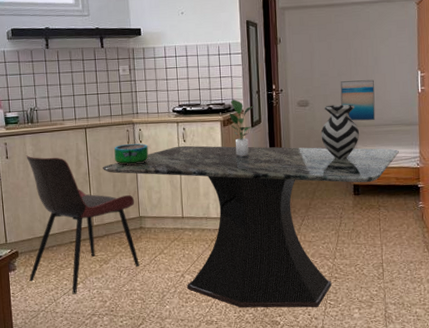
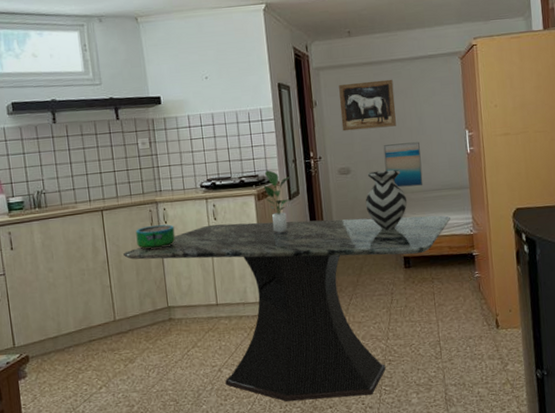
dining chair: present [26,155,139,295] -> none [33,245,170,401]
wall art: none [302,20,354,67] -> present [339,79,396,132]

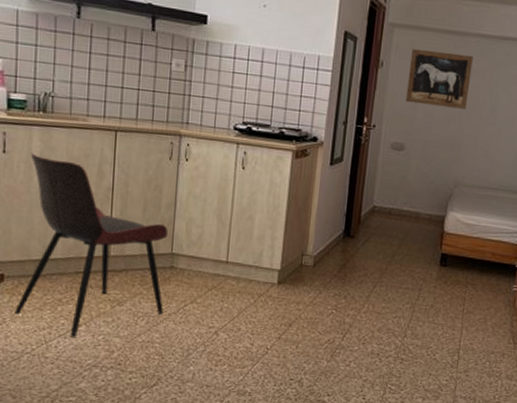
dining chair: none [33,245,170,401] -> present [15,153,169,338]
dining table: present [123,215,451,402] -> none [132,173,501,391]
decorative bowl: present [136,224,176,250] -> none [150,159,196,188]
potted plant: present [264,170,291,234] -> none [304,127,337,200]
vase: present [365,169,408,231] -> none [412,153,460,222]
wall art: present [383,142,423,188] -> none [443,127,487,182]

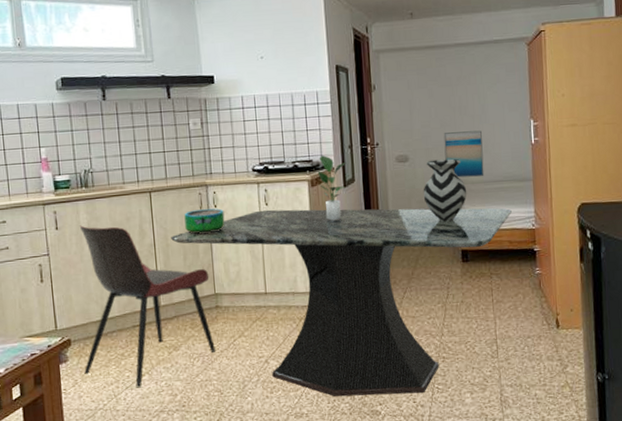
dining table: none [132,173,501,391] -> present [171,208,512,396]
decorative bowl: none [150,159,196,188] -> present [184,208,225,234]
potted plant: none [304,127,337,200] -> present [318,155,346,222]
wall art: present [405,49,474,109] -> none [399,64,458,118]
vase: none [412,153,460,222] -> present [423,158,467,222]
wall art: none [443,127,487,182] -> present [443,130,485,178]

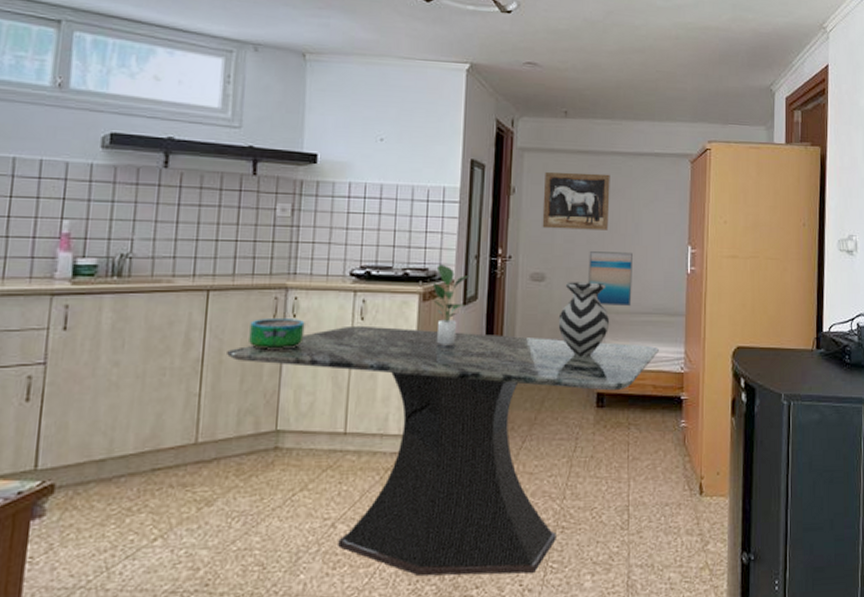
dining chair: present [79,225,216,388] -> none [66,326,272,558]
wall art: none [399,64,458,118] -> present [542,172,610,230]

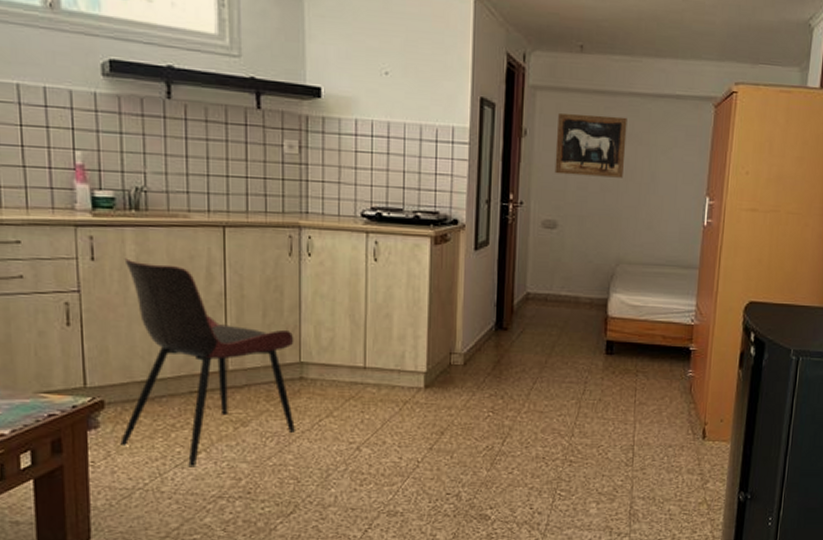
dining chair: none [66,326,272,558] -> present [120,258,295,467]
dining table: present [227,325,659,576] -> none [248,266,670,499]
decorative bowl: present [249,319,305,349] -> none [267,256,320,287]
potted plant: present [433,264,470,347] -> none [445,208,481,291]
vase: present [558,282,610,357] -> none [569,230,622,306]
wall art: present [588,251,632,307] -> none [601,200,648,258]

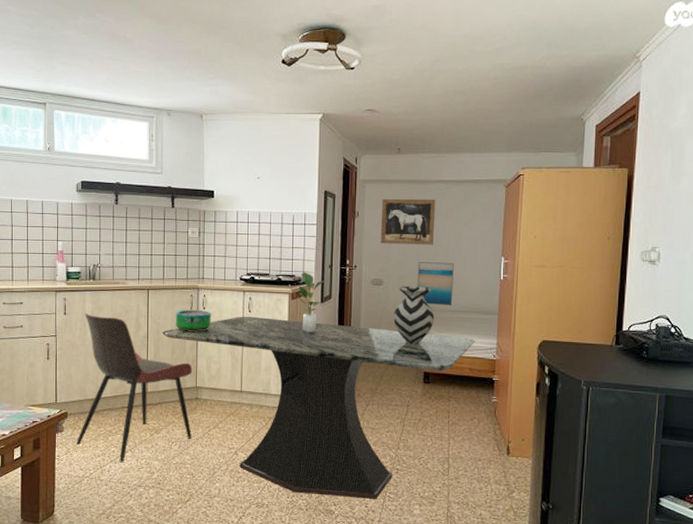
dining table: none [248,266,670,499] -> present [162,316,475,499]
decorative bowl: none [267,256,320,287] -> present [176,310,211,332]
potted plant: none [445,208,481,291] -> present [299,272,325,333]
vase: none [569,230,622,306] -> present [393,286,435,344]
wall art: none [601,200,648,258] -> present [417,262,454,306]

